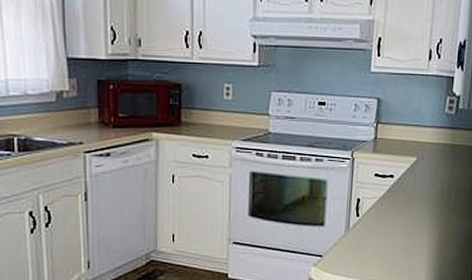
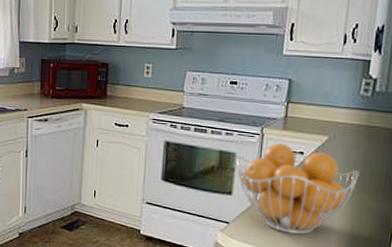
fruit basket: none [327,167,446,261] -> present [236,143,360,235]

